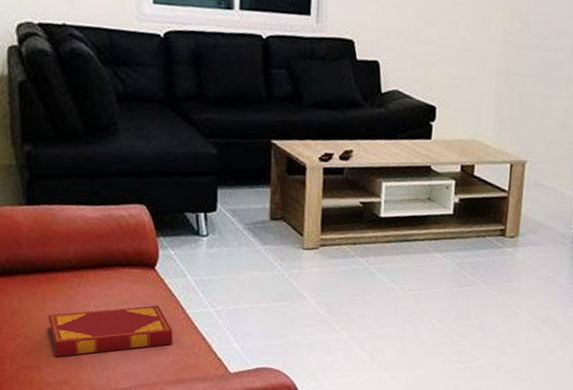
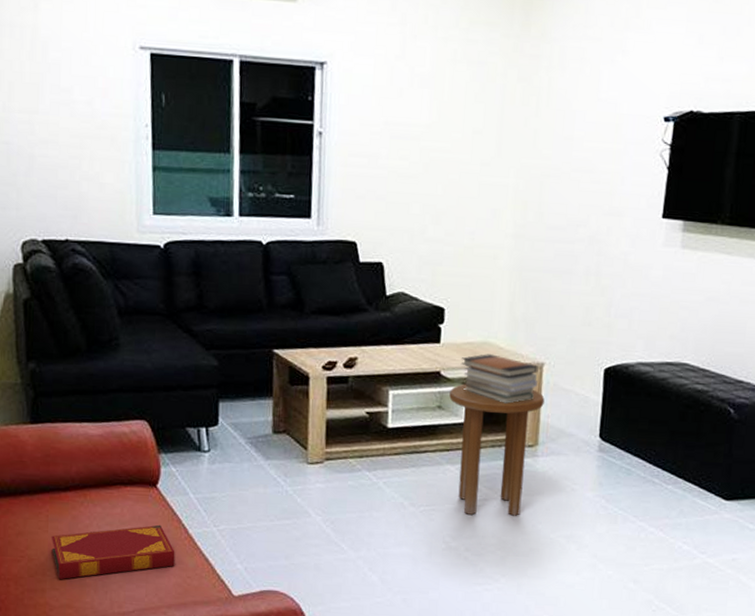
side table: none [438,178,526,301] -> present [449,383,545,516]
book stack: none [449,151,521,198] -> present [460,354,539,404]

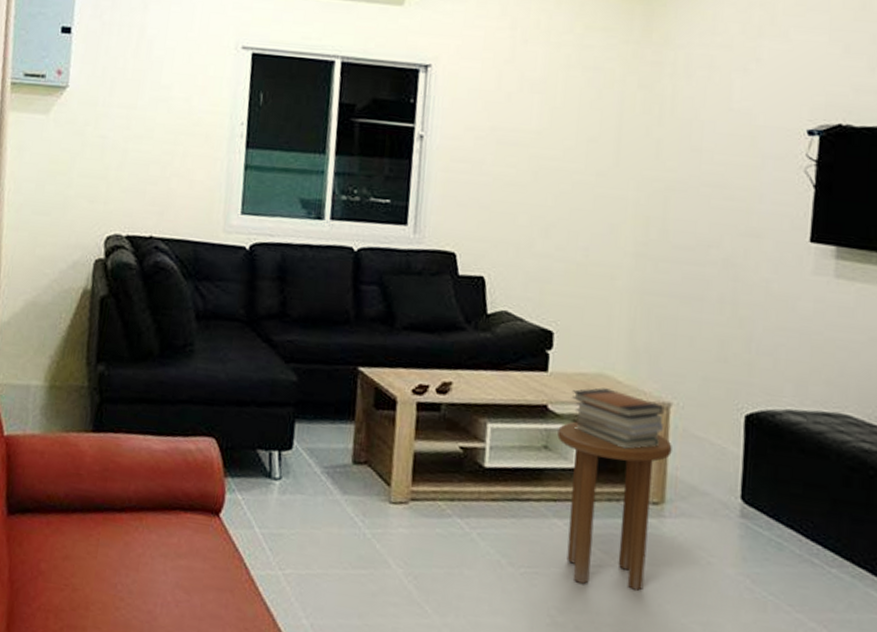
hardback book: present [51,524,175,579] -> none [98,561,234,617]

